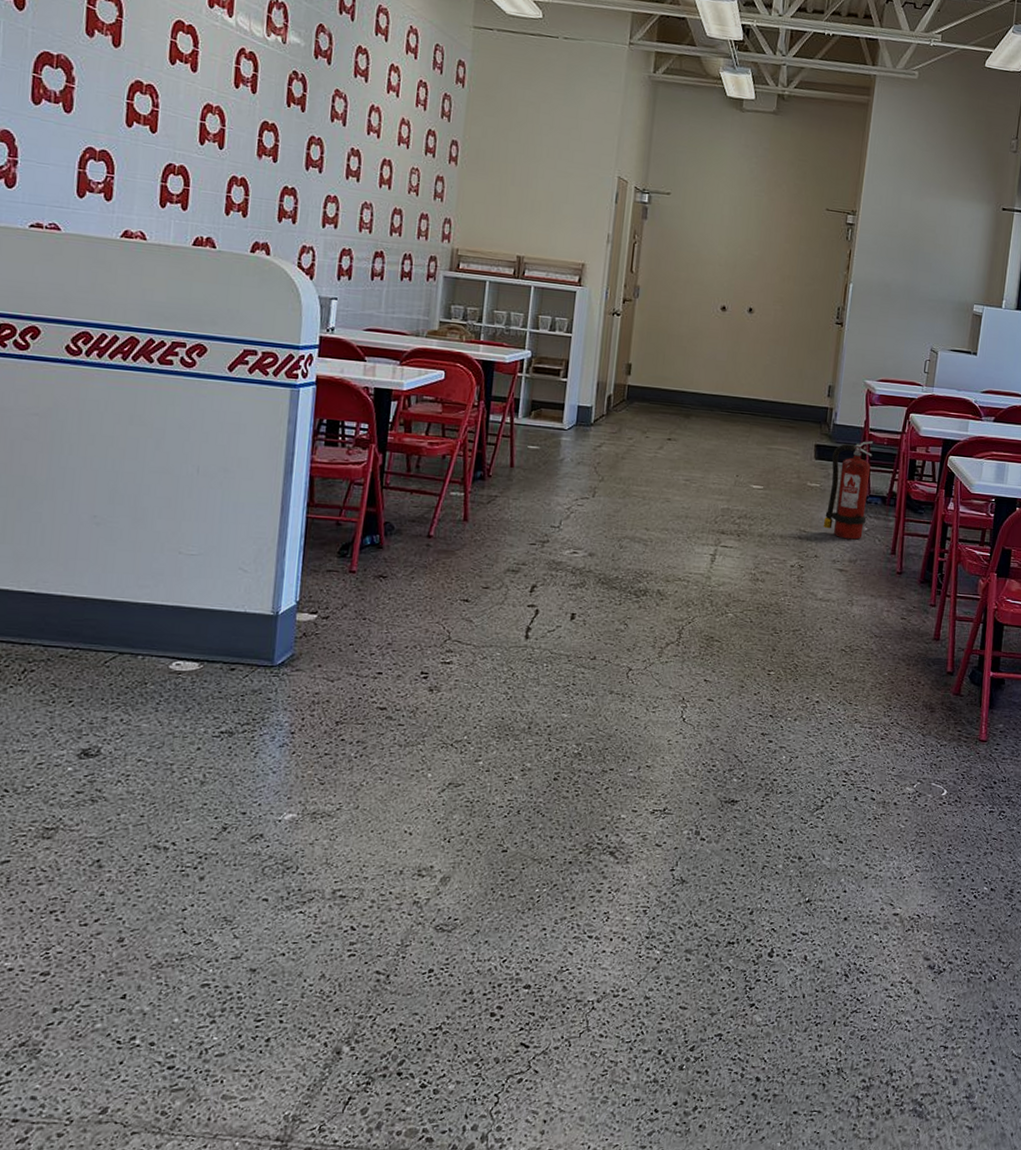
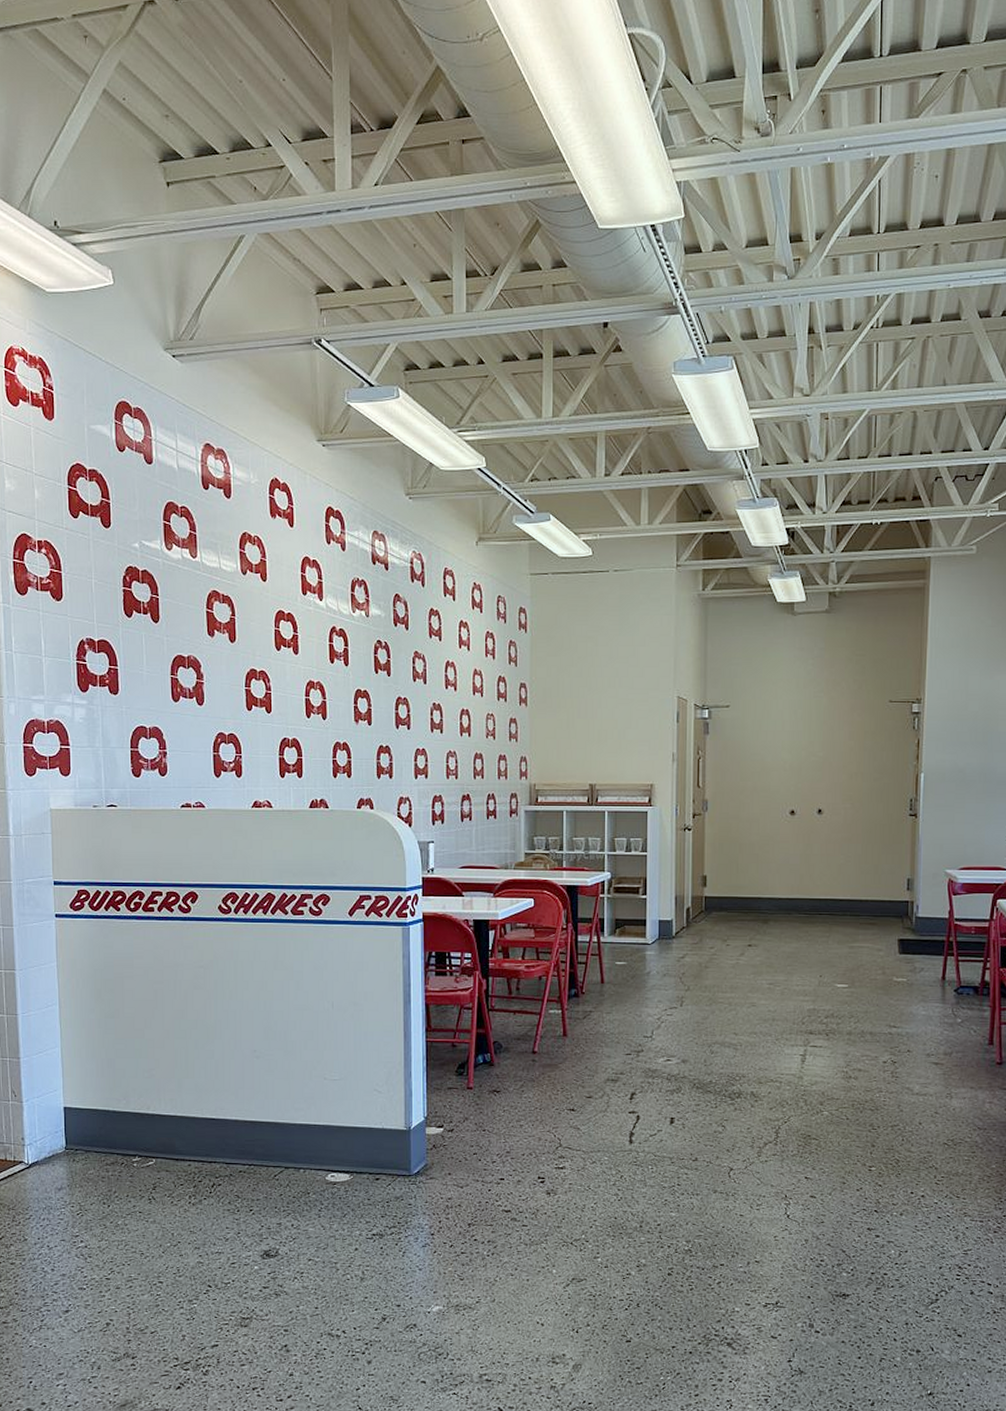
fire extinguisher: present [823,441,874,540] -> none [913,931,960,1032]

